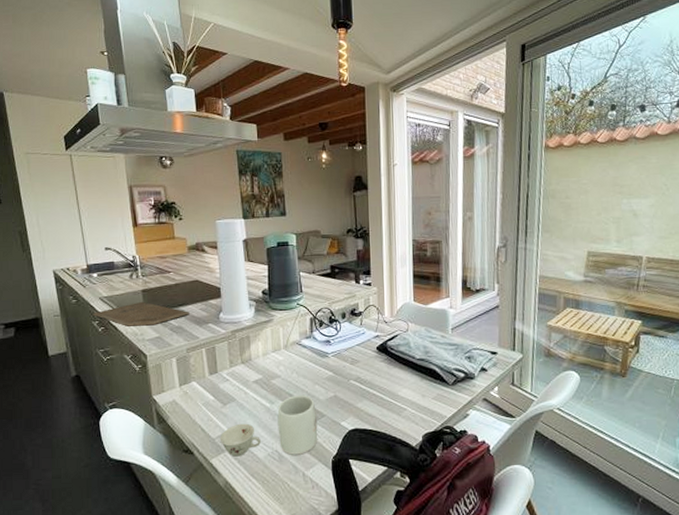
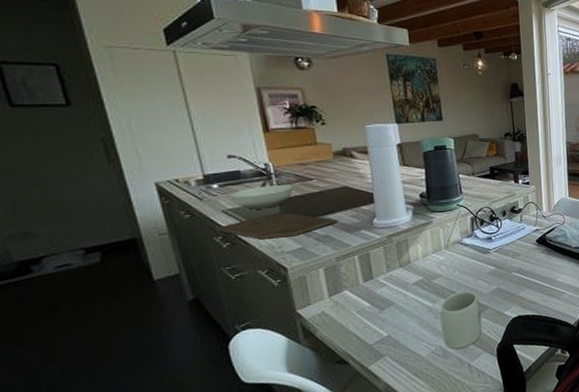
bowl: none [105,276,154,298] -> present [229,184,293,210]
teacup: present [219,423,261,457] -> none [378,325,423,360]

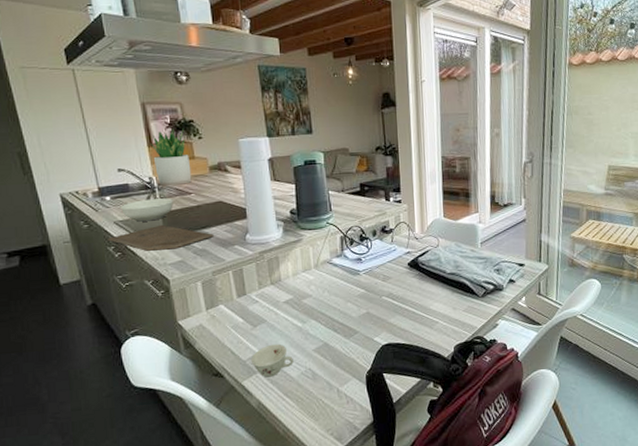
planter: none [265,114,314,173] -> present [149,128,192,187]
teacup: none [378,325,423,360] -> present [250,343,293,378]
mug: present [440,290,483,350] -> none [309,312,352,373]

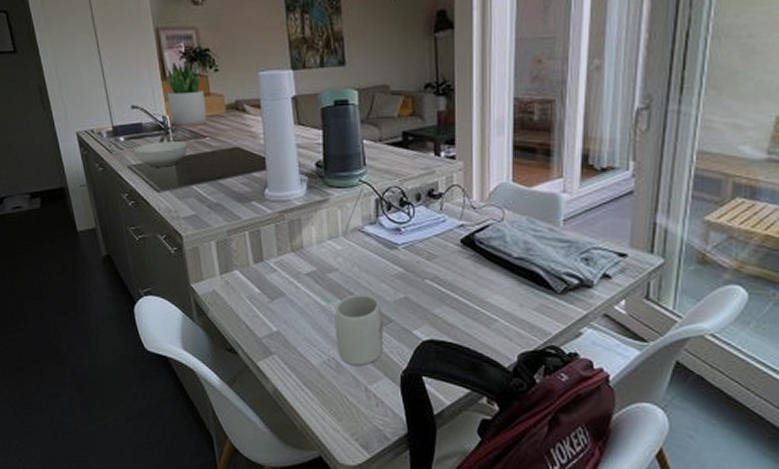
cutting board: present [107,224,214,251] -> none [121,171,230,201]
teacup: present [250,343,293,378] -> none [267,323,315,361]
mug: none [309,312,352,373] -> present [334,293,384,366]

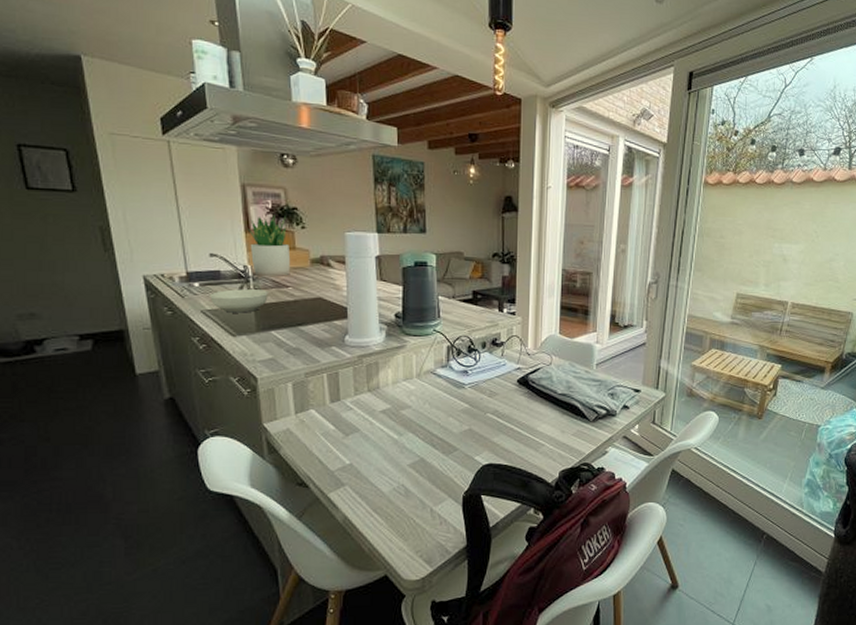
mug: present [334,293,384,366] -> none [405,427,450,490]

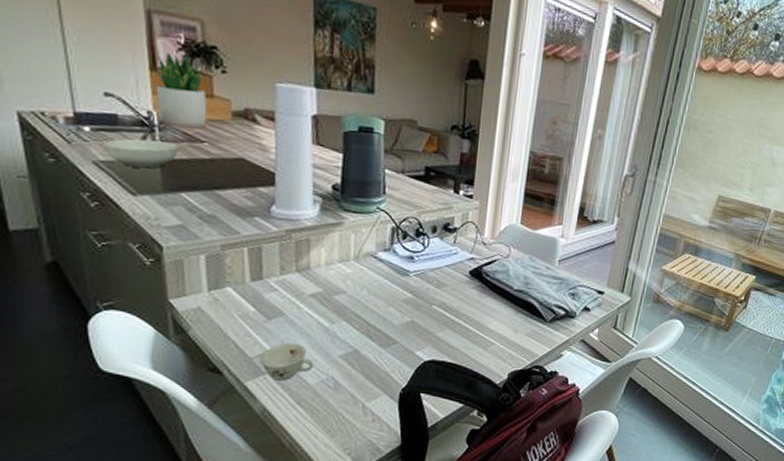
teacup: none [339,455,386,491] -> present [259,342,313,381]

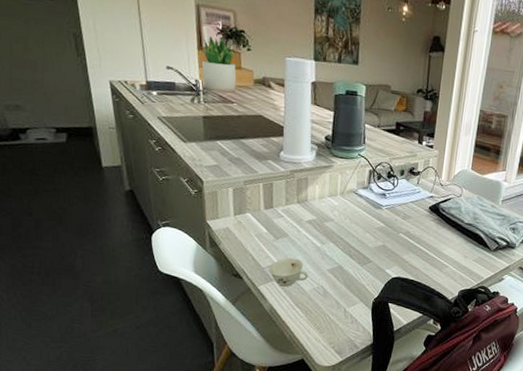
bowl: present [102,139,178,169] -> none [164,100,216,123]

